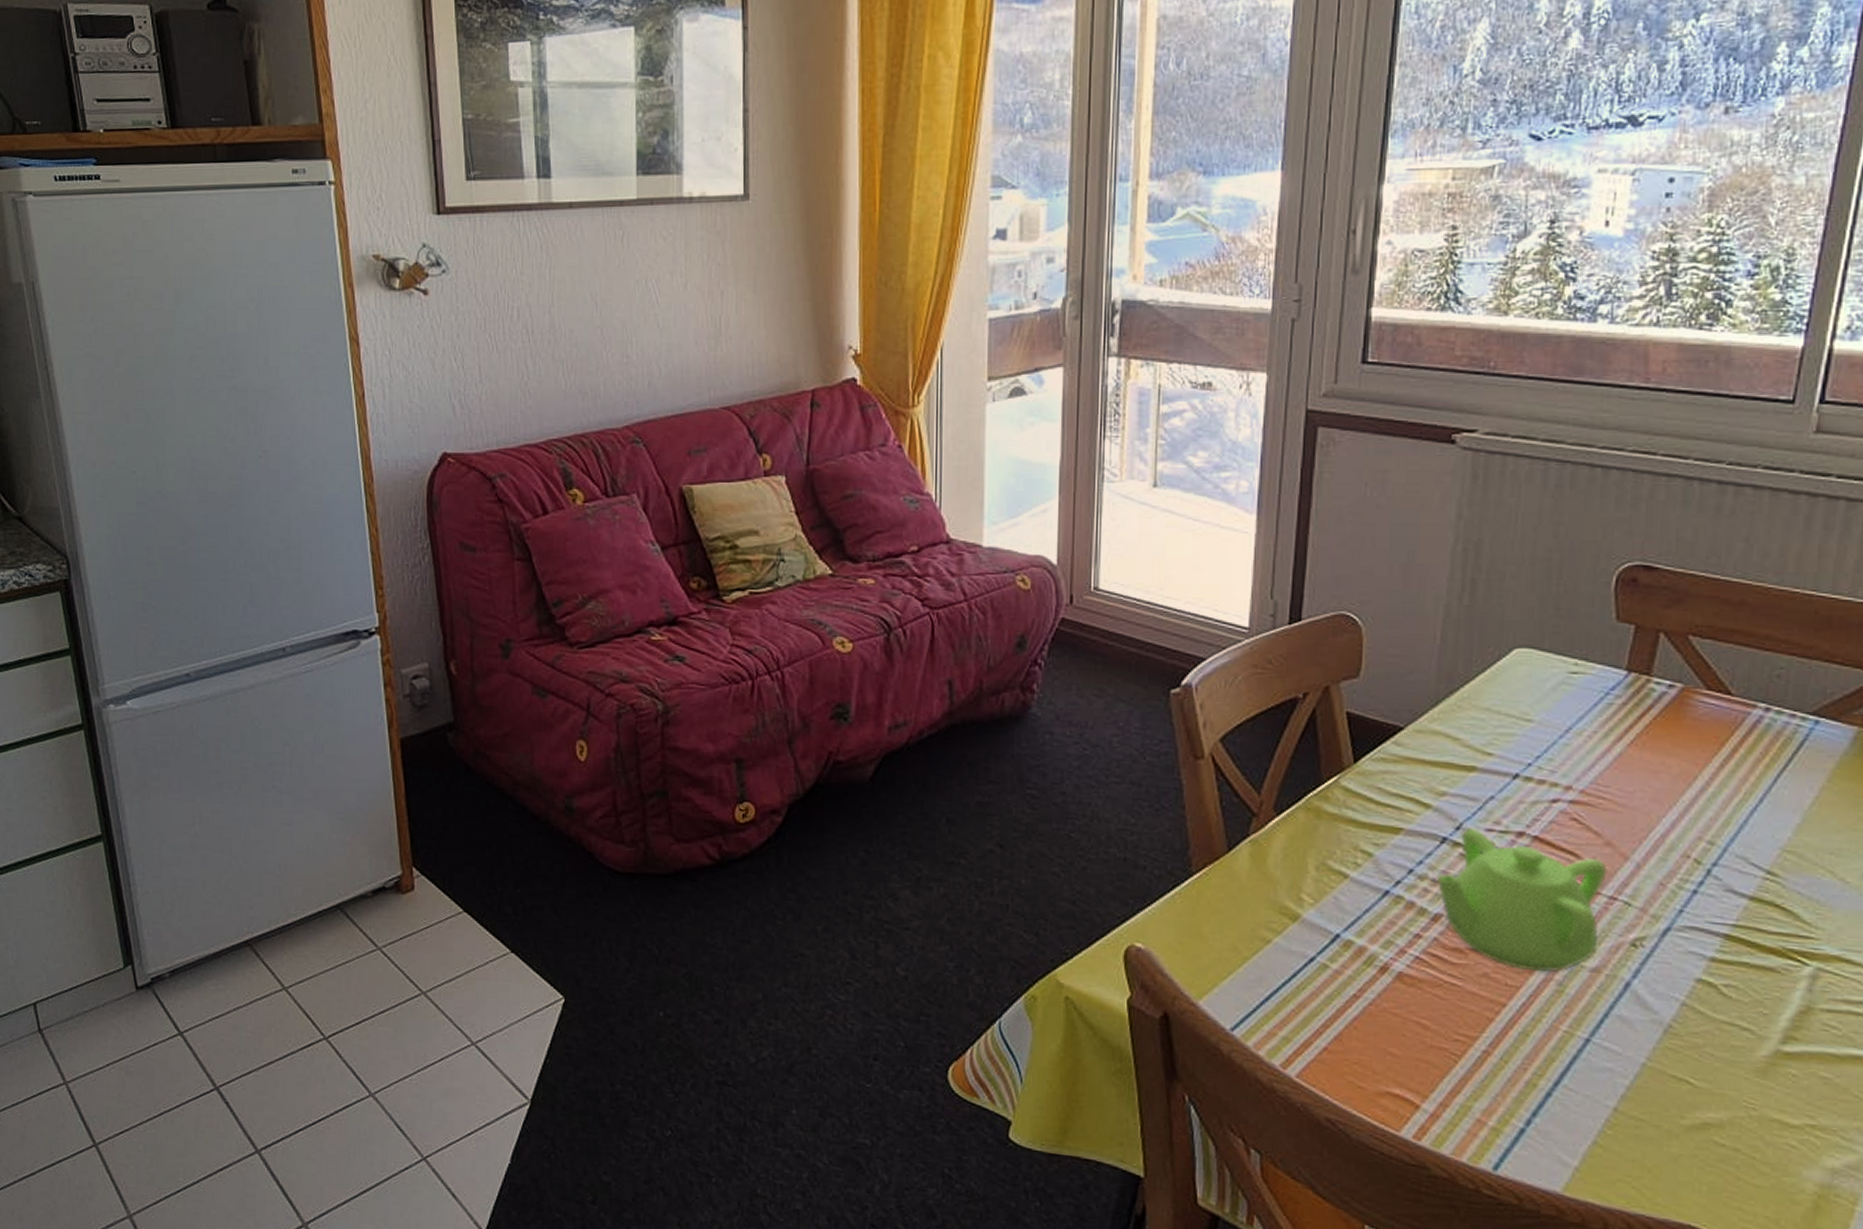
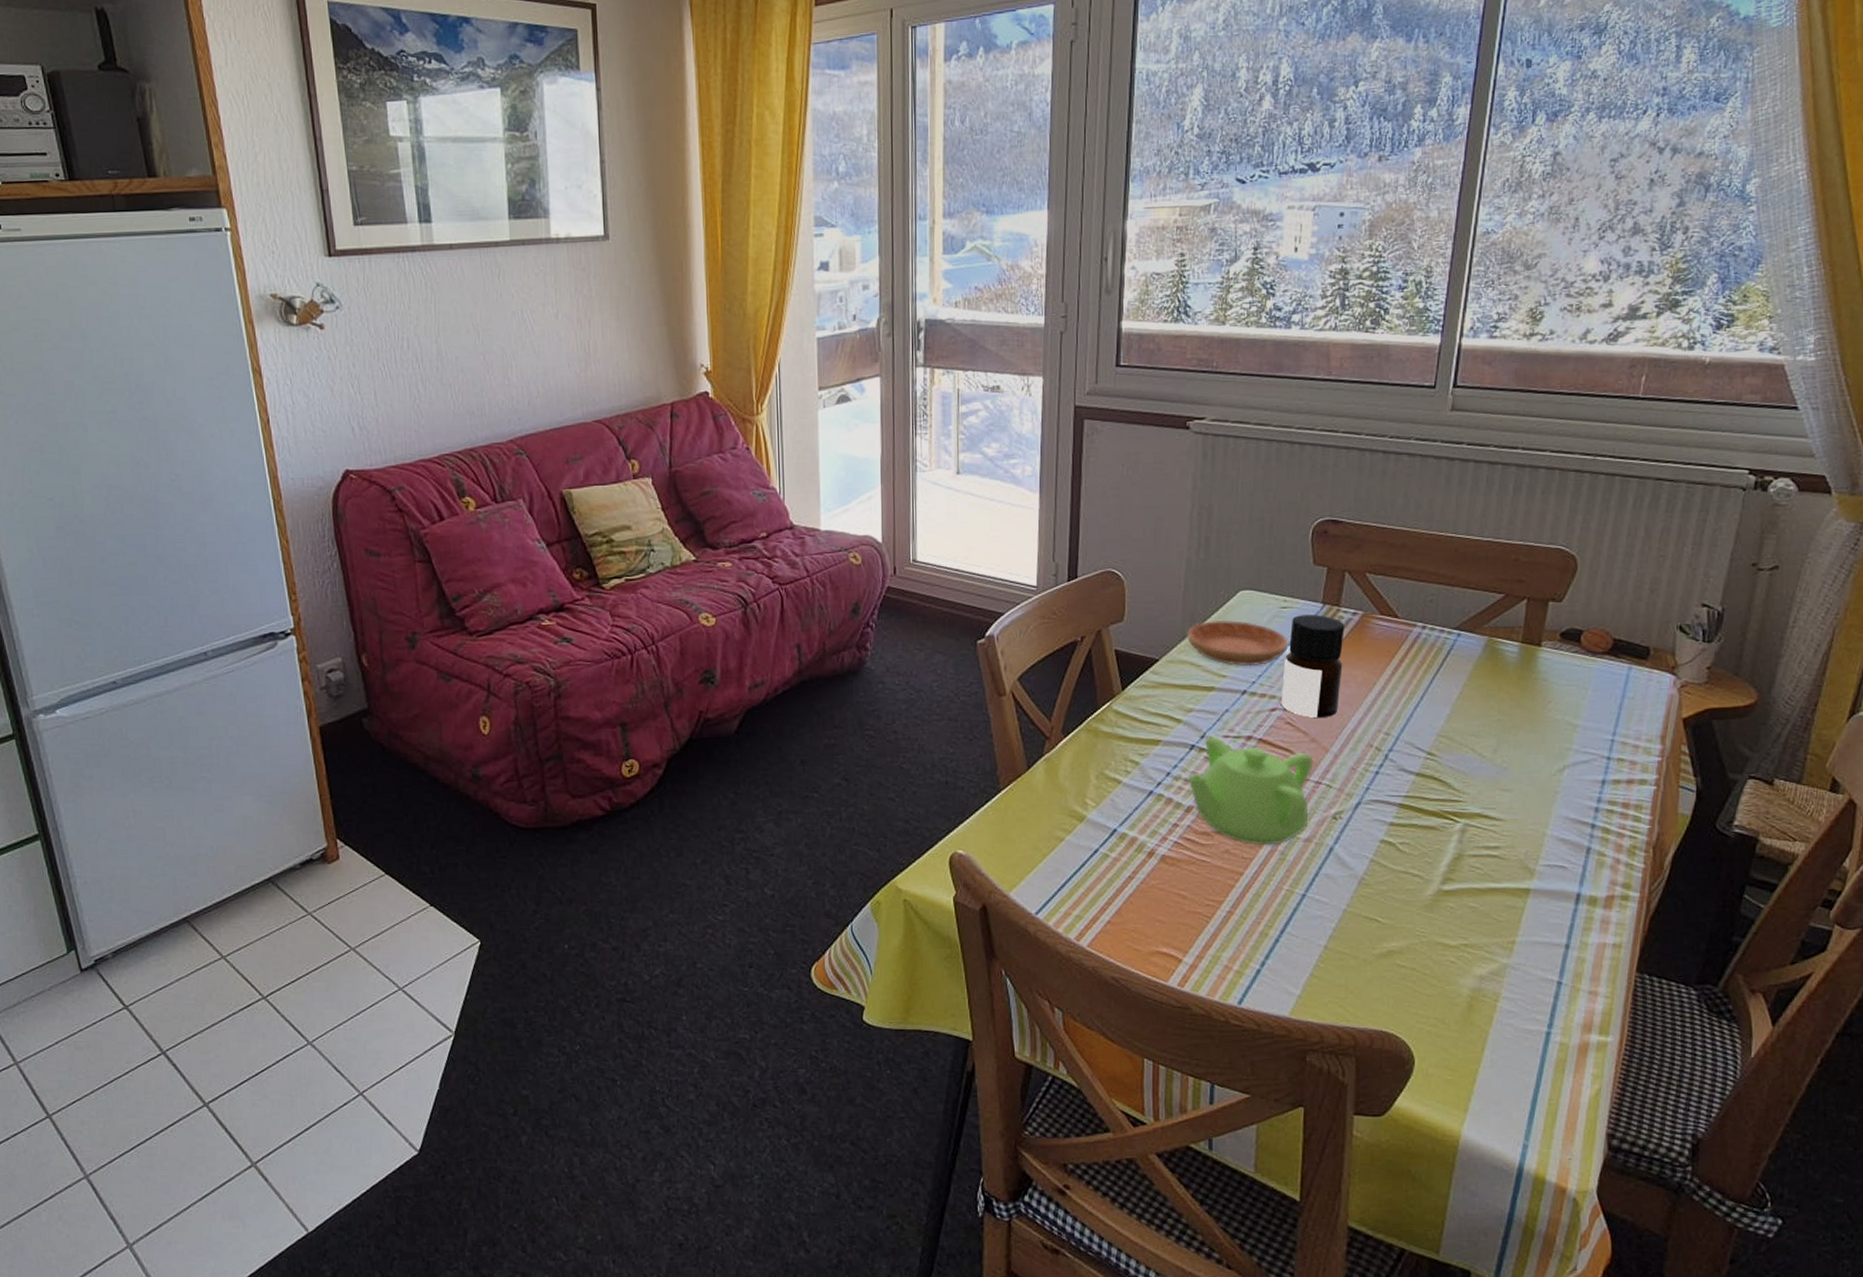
saucer: none [1442,683,1579,745] -> present [1187,619,1289,667]
bottle: none [1565,683,1657,816] -> present [1281,615,1345,717]

